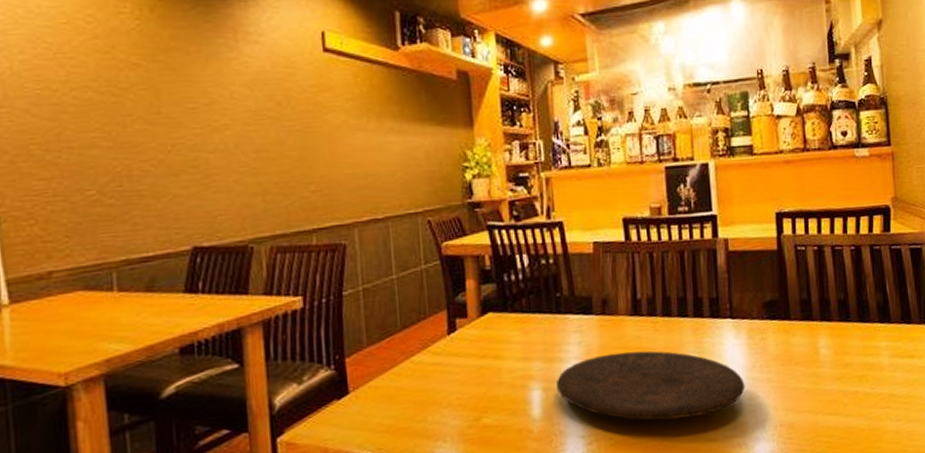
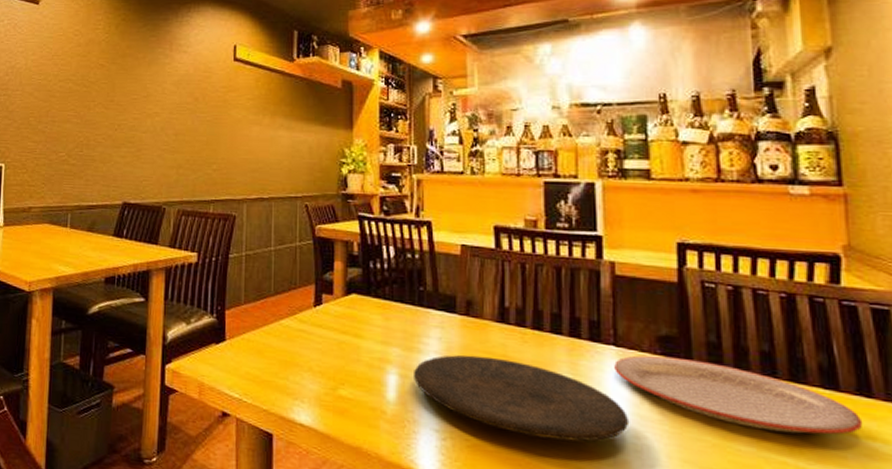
plate: none [731,318,906,369] -> present [614,355,863,435]

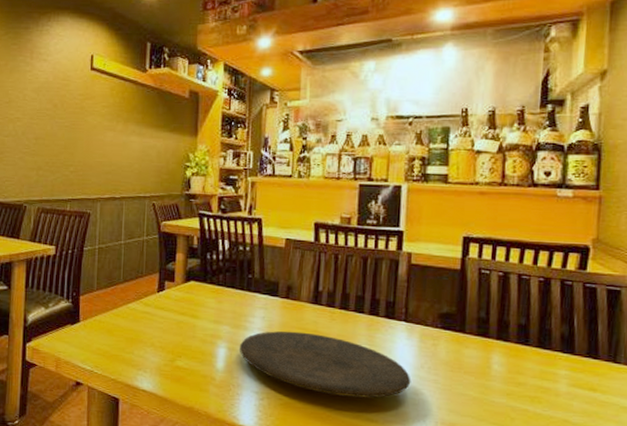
plate: present [614,355,863,435] -> none [403,329,589,388]

